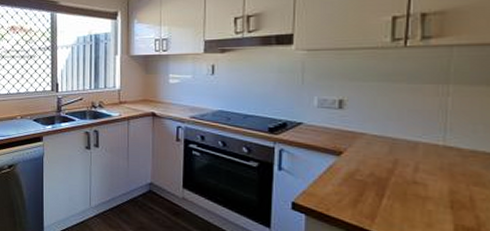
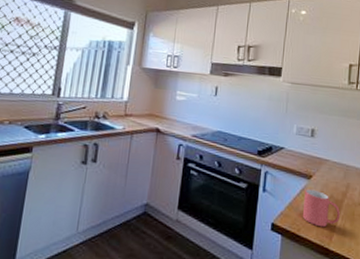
mug: none [331,166,385,208] -> present [302,189,340,228]

